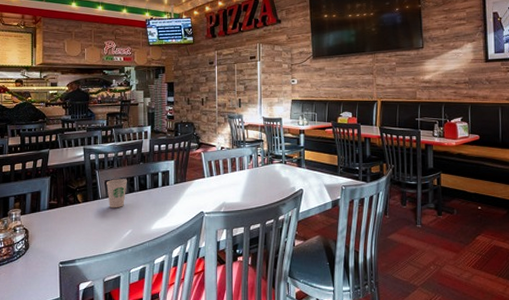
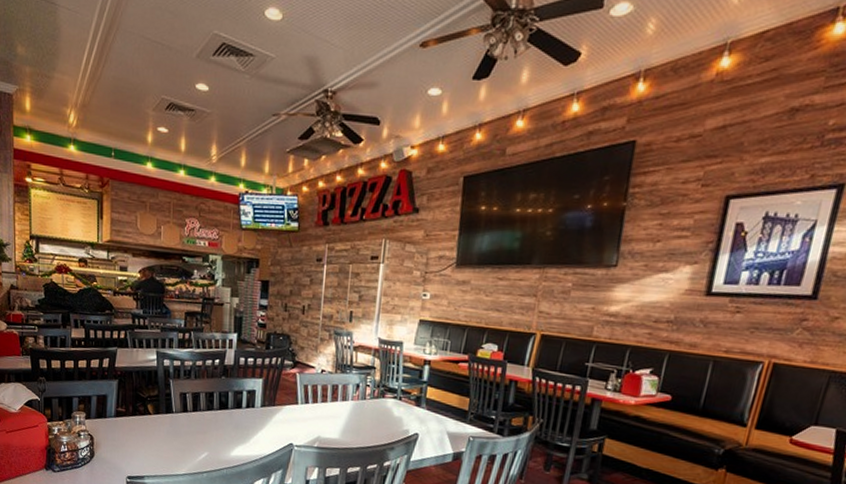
paper cup: present [106,179,127,209] -> none [181,392,206,426]

